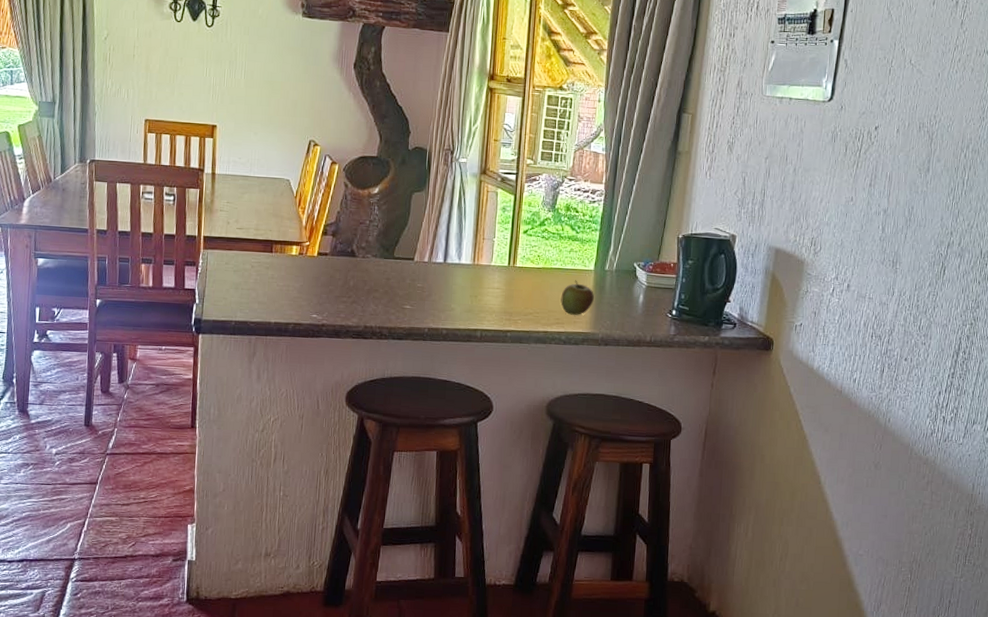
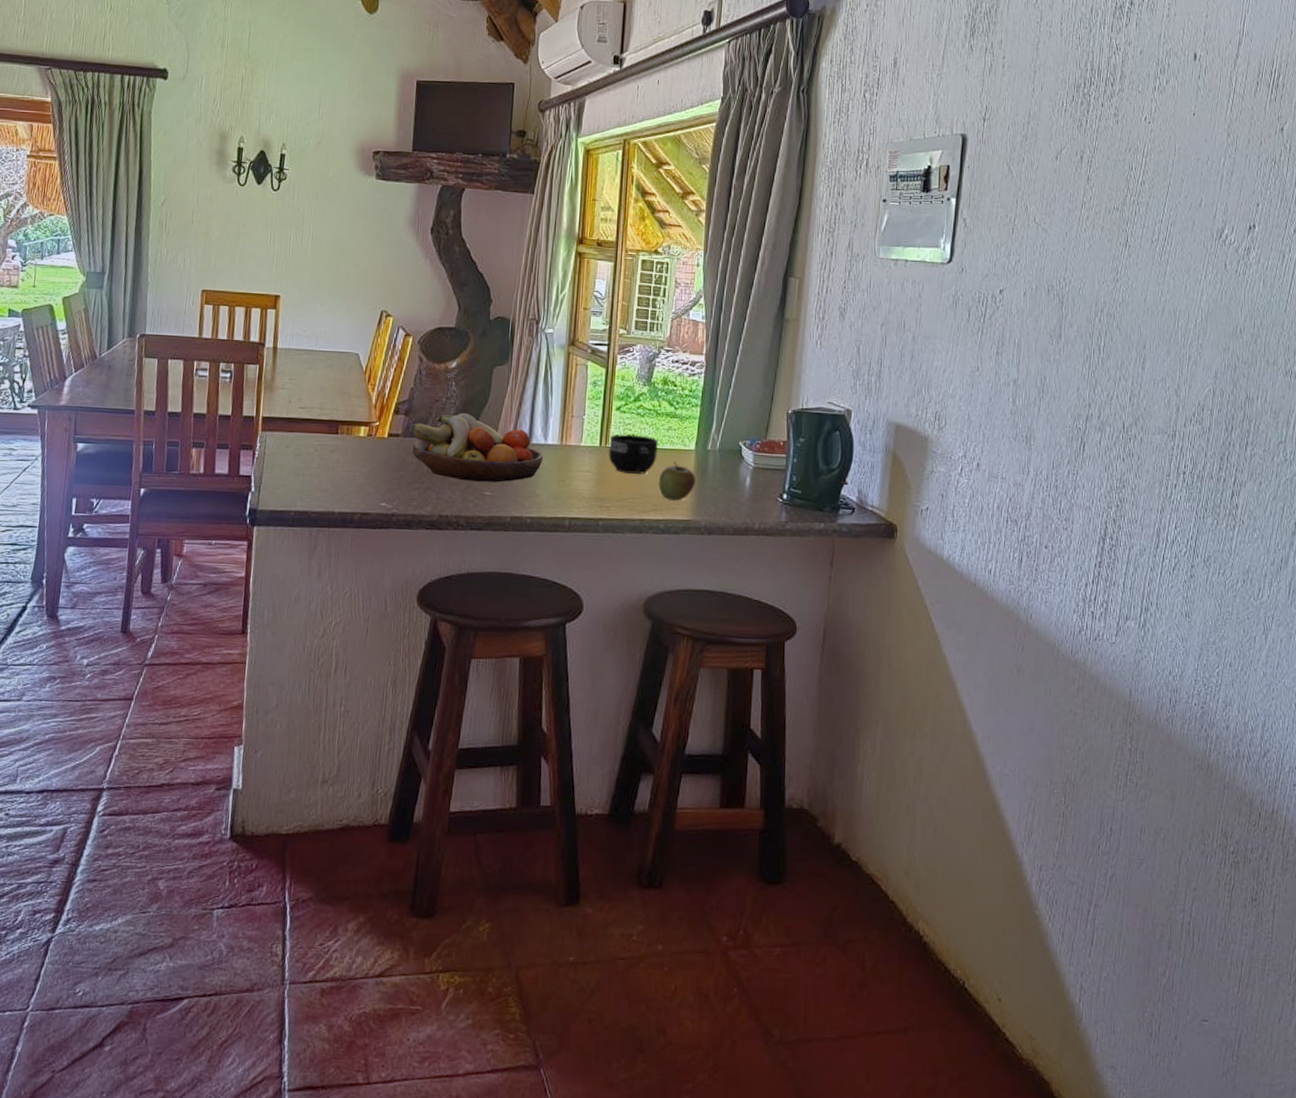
fruit bowl: none [337,235,458,298] -> present [410,413,544,483]
mug: none [516,255,561,291] -> present [608,434,658,474]

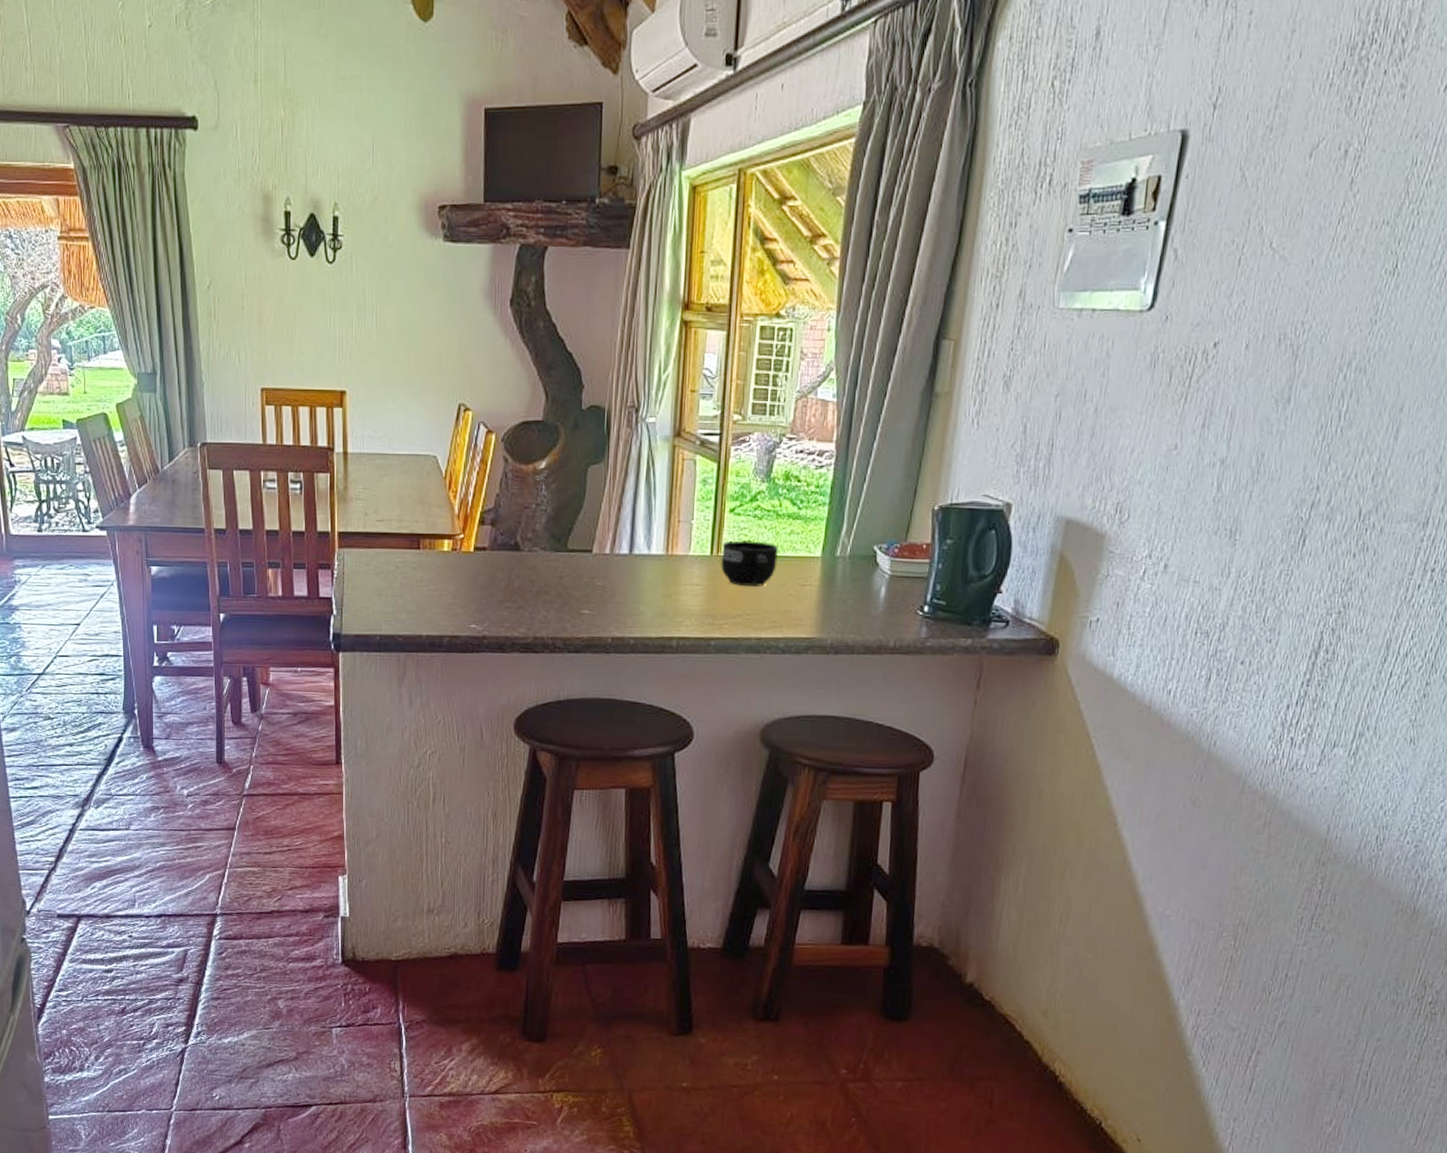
fruit bowl: present [410,413,544,483] -> none [498,521,647,599]
apple: present [658,461,695,501] -> none [778,570,821,616]

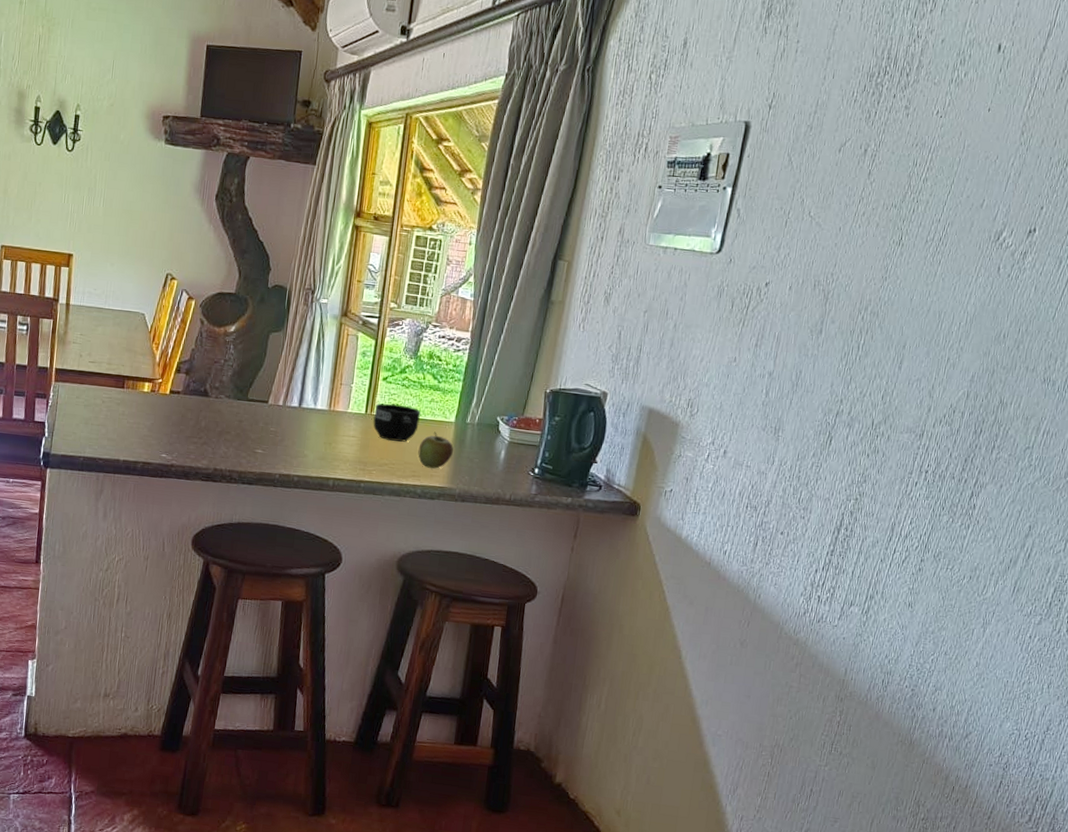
apple: none [778,570,821,616] -> present [418,431,453,469]

